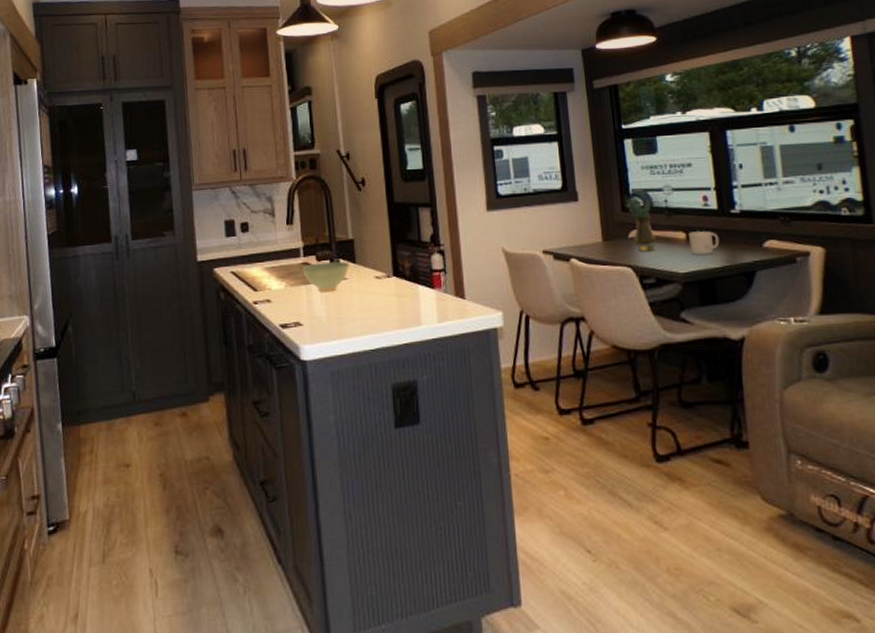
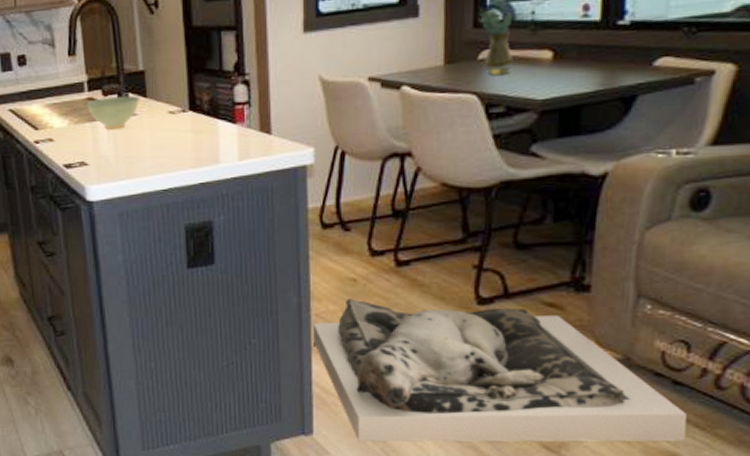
dog bed: none [514,458,854,613] -> present [313,299,687,442]
mug: present [688,231,720,255] -> none [556,48,596,78]

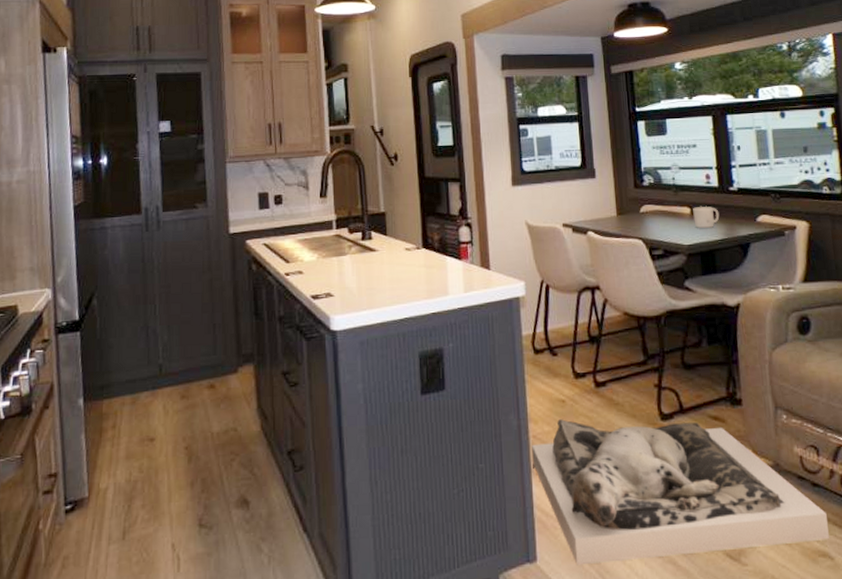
bowl: present [86,95,139,130] -> none [334,233,380,264]
vase: present [478,6,513,76] -> none [636,172,665,226]
mug: none [556,48,596,78] -> present [693,207,720,228]

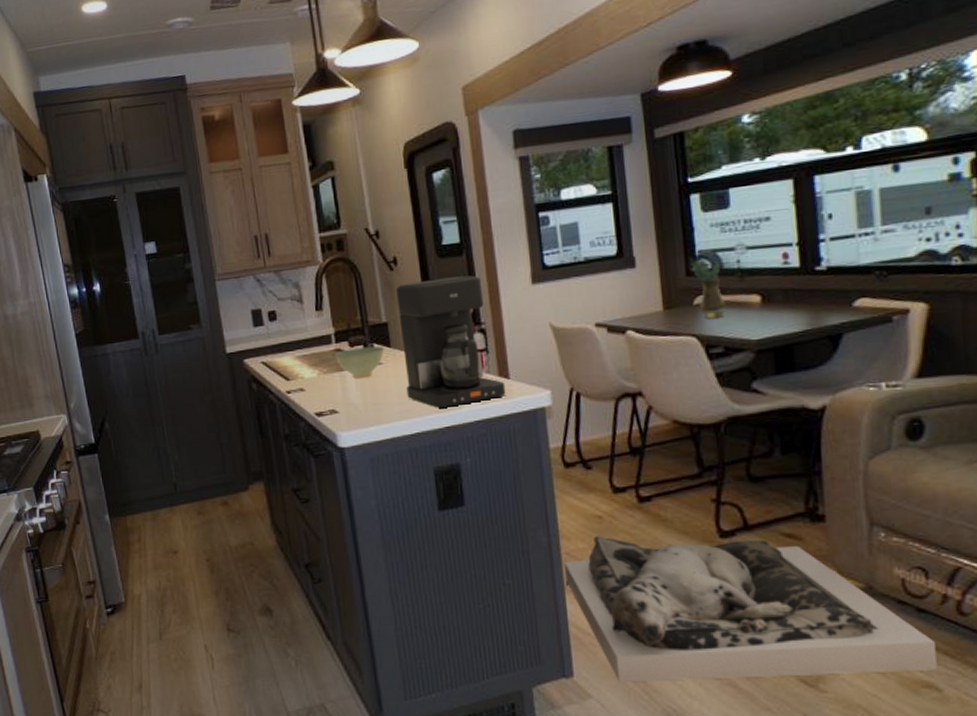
bowl: none [334,233,380,264] -> present [334,346,384,379]
coffee maker: none [395,175,487,295] -> present [396,275,506,408]
vase: none [636,172,665,226] -> present [688,257,726,320]
mug: present [693,207,720,228] -> none [764,292,801,319]

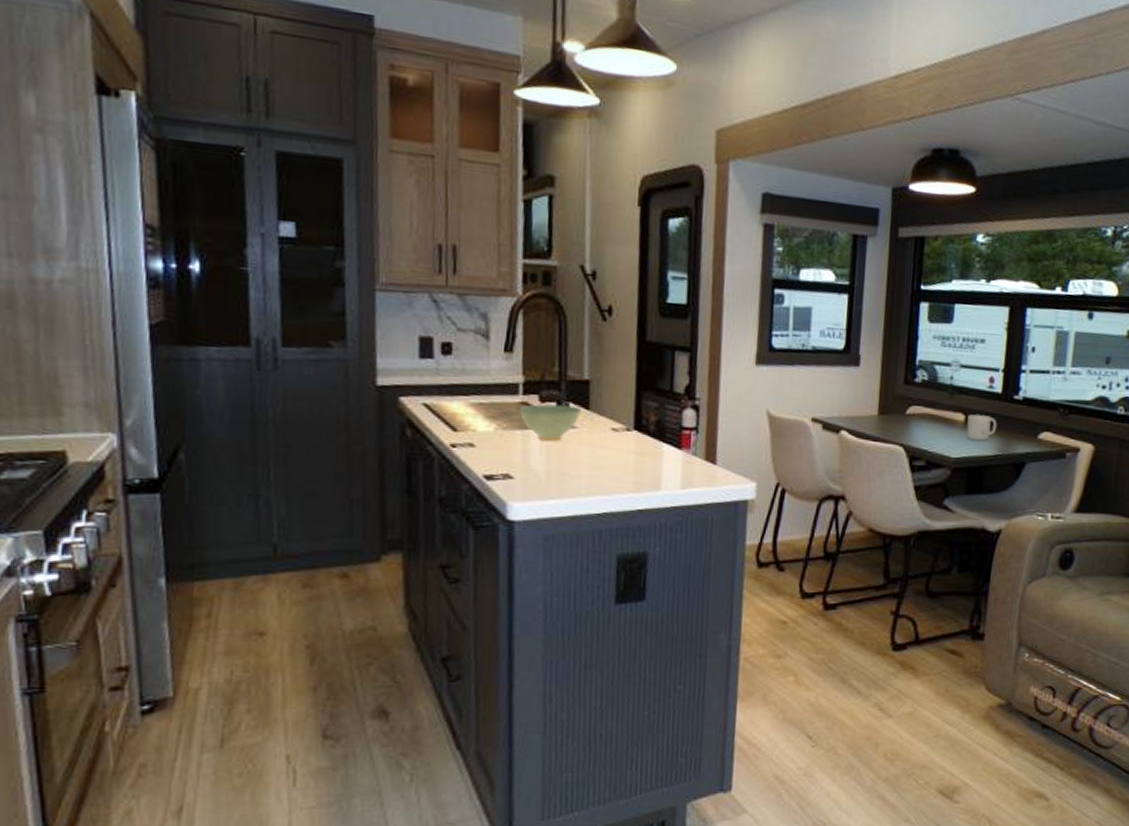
coffee maker: present [396,275,506,408] -> none [599,339,711,488]
dog bed: present [564,536,937,683] -> none [740,642,1051,797]
vase: present [688,257,726,320] -> none [908,365,936,432]
mug: none [764,292,801,319] -> present [966,414,997,441]

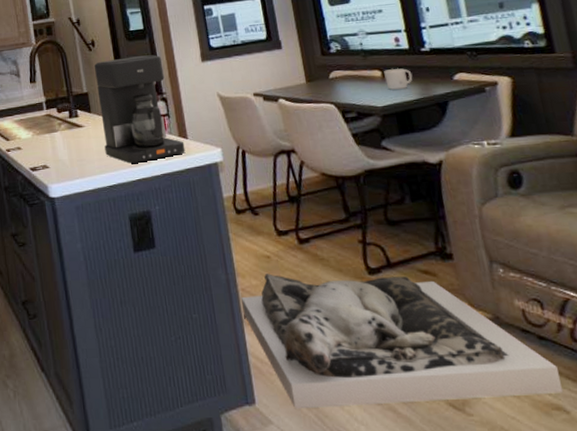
bowl: present [519,404,581,441] -> none [45,112,86,139]
coffee maker: none [599,339,711,488] -> present [94,55,185,163]
dog bed: none [740,642,1051,797] -> present [241,274,563,409]

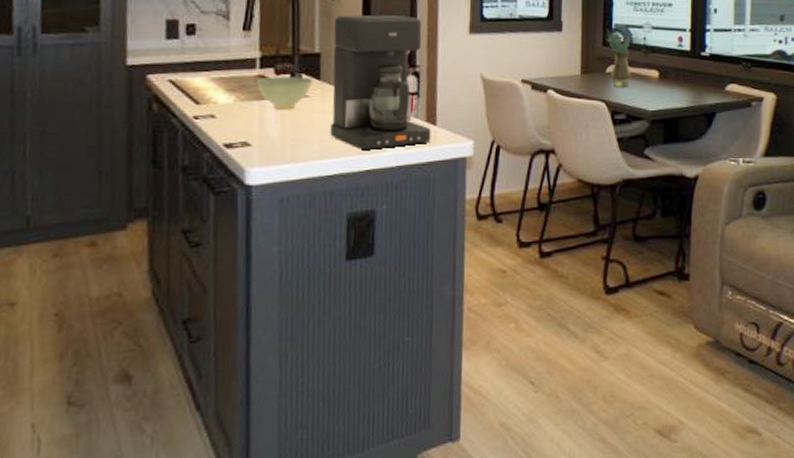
bowl: none [45,112,86,139] -> present [256,76,312,110]
dog bed: present [241,274,563,409] -> none [464,291,759,444]
vase: none [322,40,355,90] -> present [606,29,631,88]
mug: present [384,68,413,90] -> none [661,71,688,94]

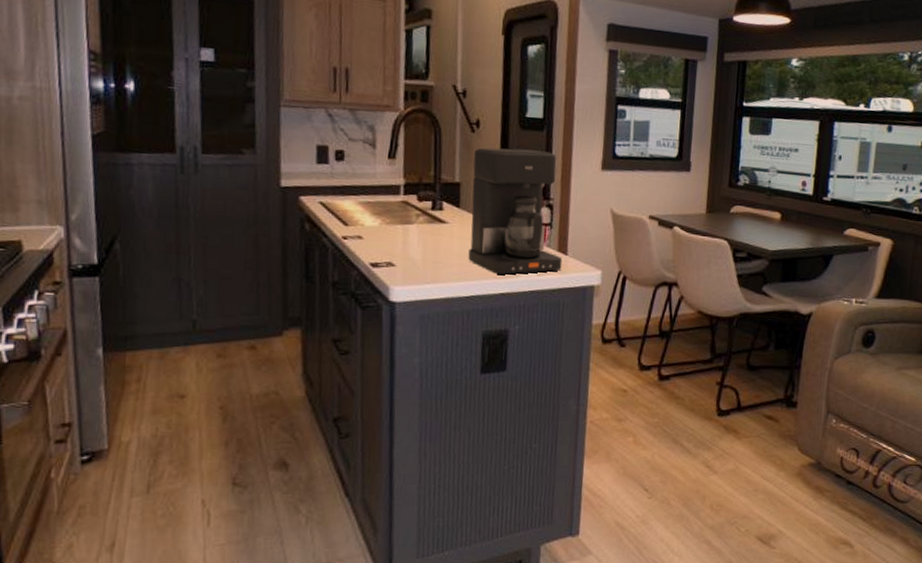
bowl: present [256,76,312,110] -> none [400,203,453,235]
vase: present [606,29,631,88] -> none [732,171,756,228]

